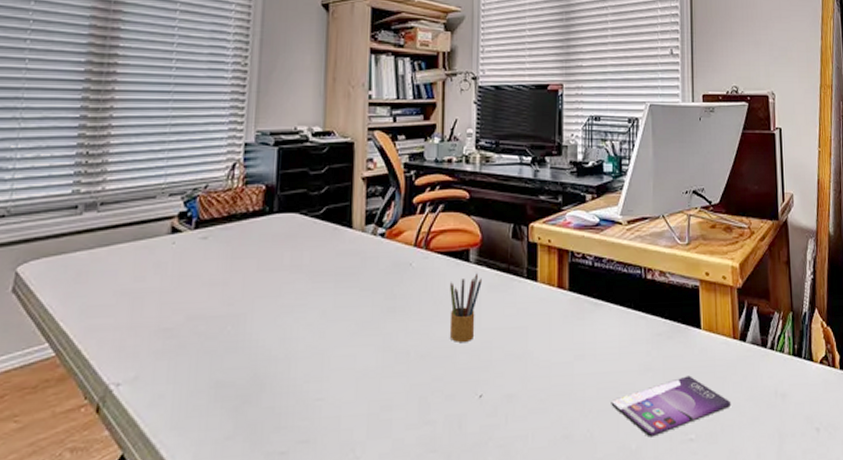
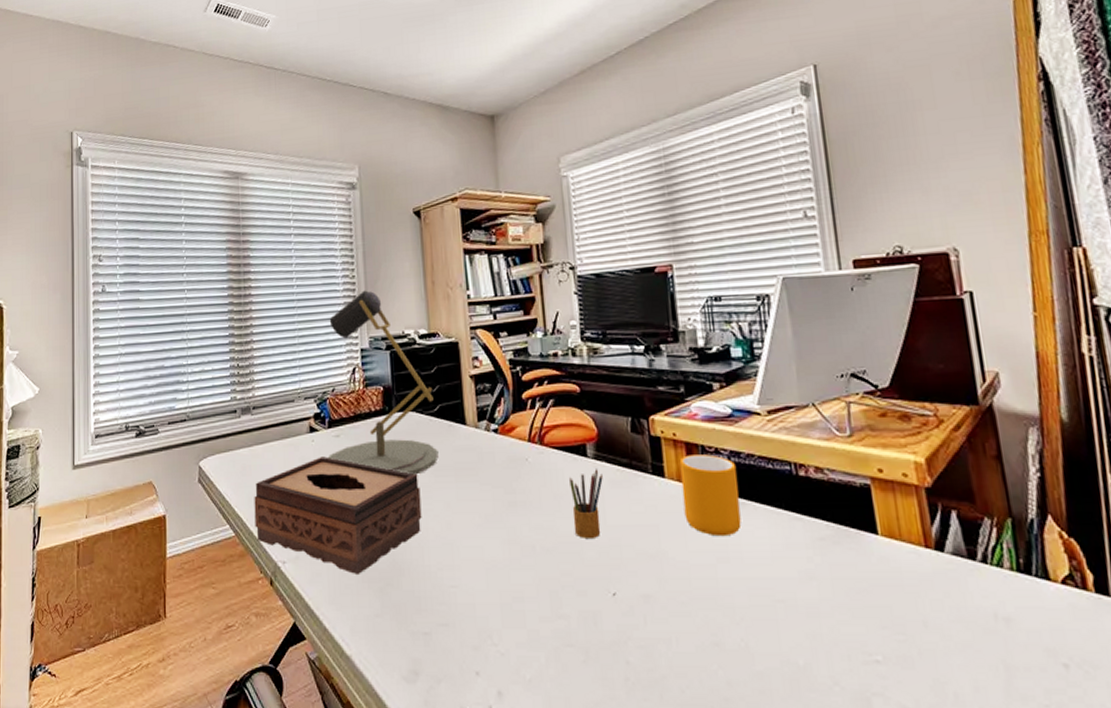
tissue box: none [84,261,295,395] -> present [254,456,422,576]
desk lamp: none [189,80,321,281] -> present [327,290,439,475]
mug: none [551,260,599,336] -> present [679,454,742,537]
smartphone: present [611,375,731,437] -> none [767,588,931,654]

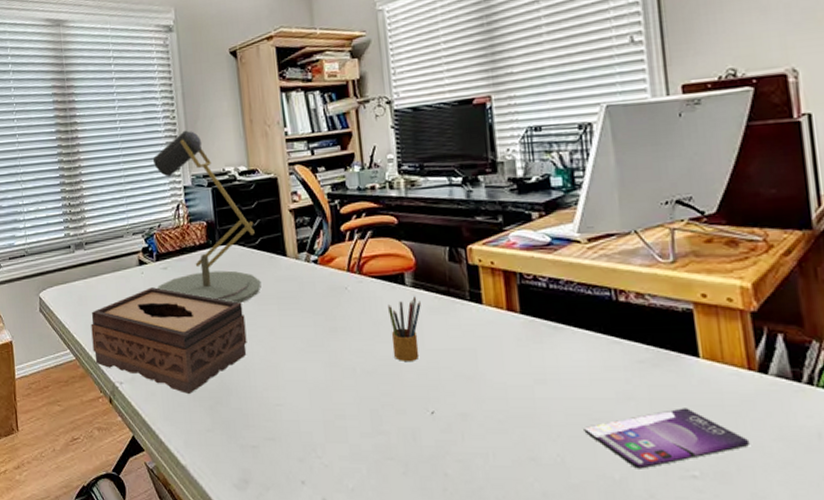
mug: present [679,454,742,537] -> none [497,282,559,360]
smartphone: none [767,588,931,654] -> present [583,408,751,469]

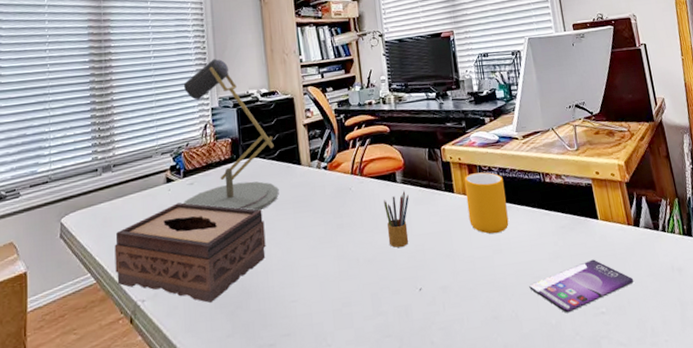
mug: none [497,282,559,360] -> present [464,172,509,234]

